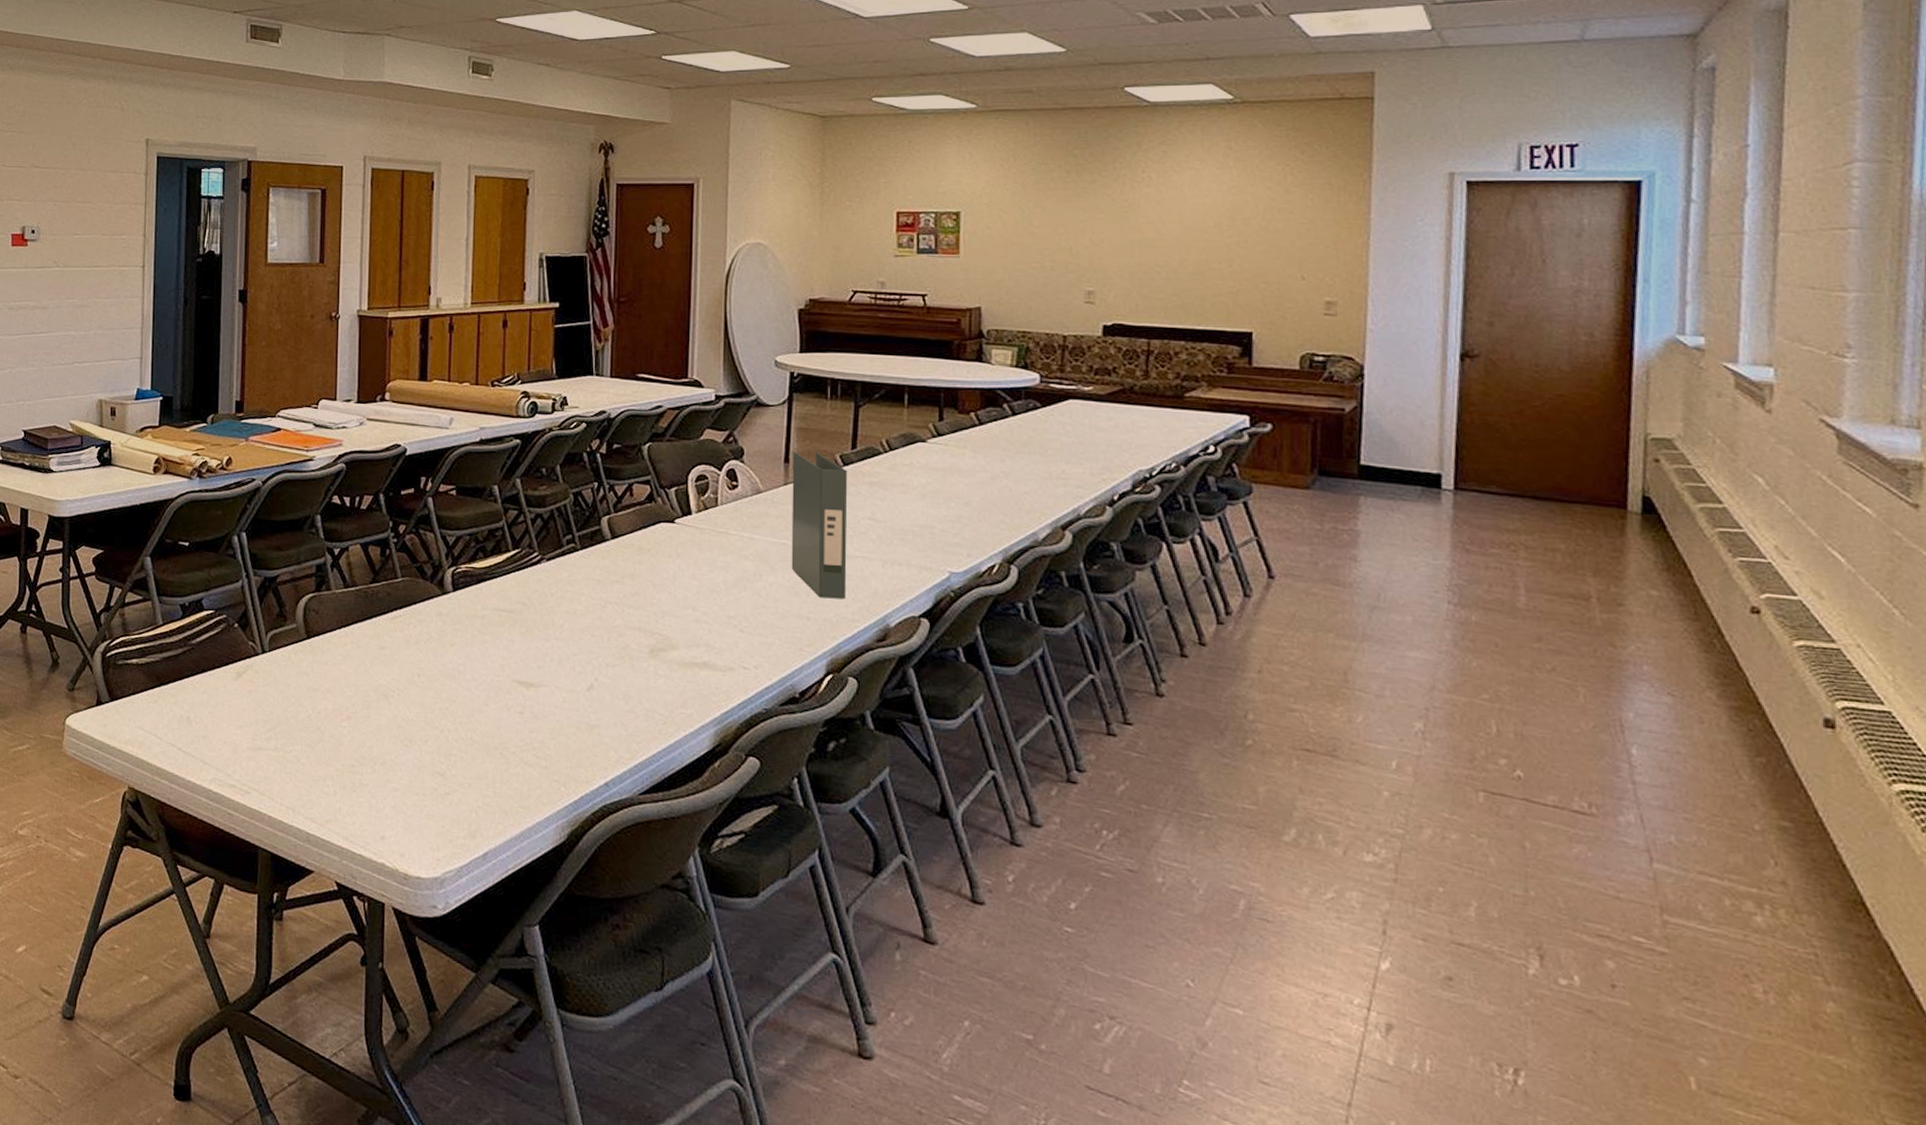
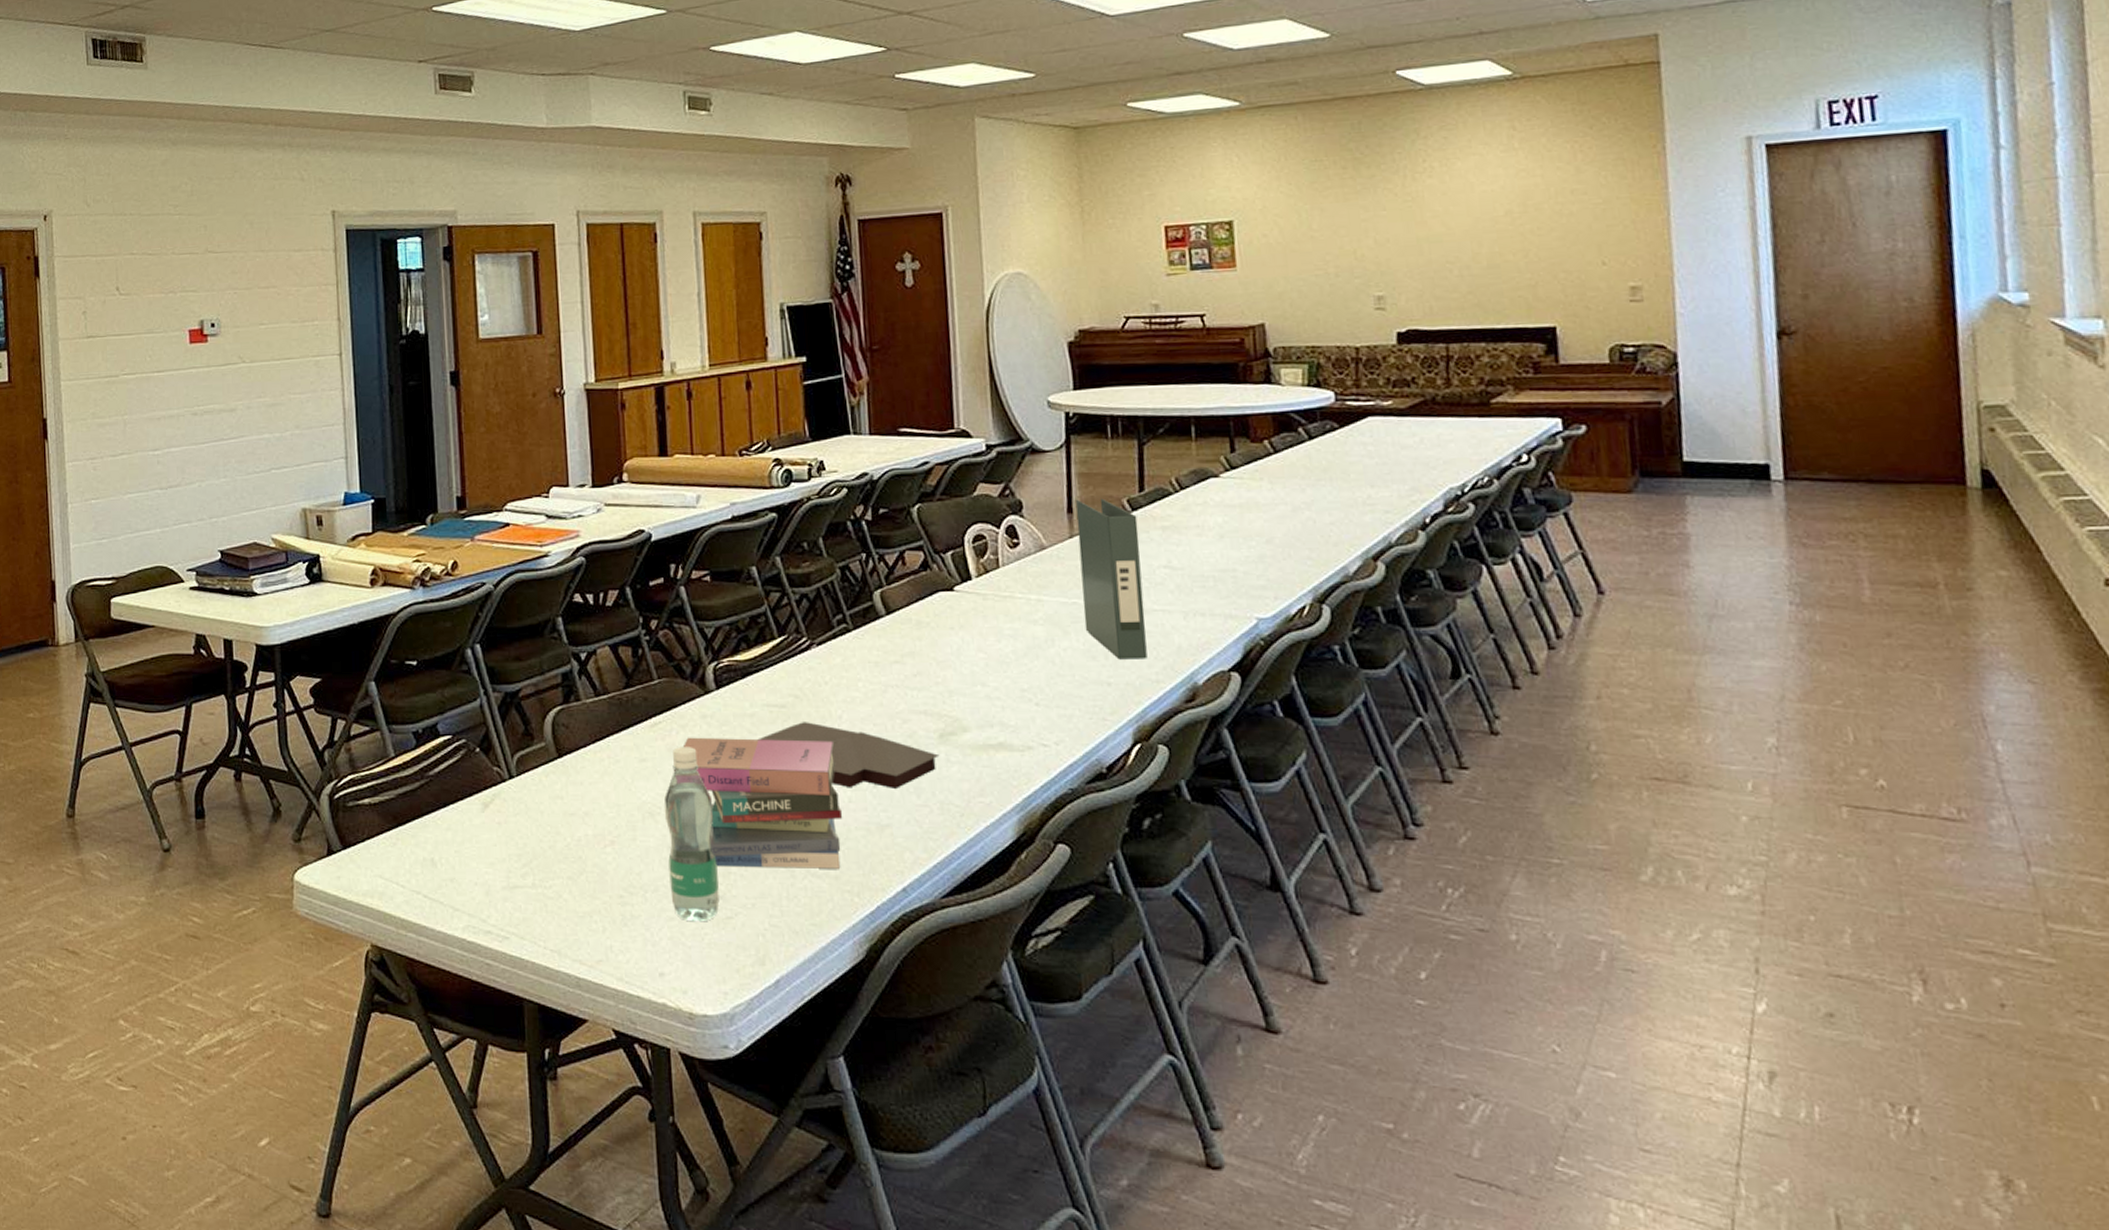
books: none [397,631,557,760] -> present [664,737,843,869]
bottle: none [397,639,441,795] -> present [664,747,720,922]
papers: none [486,627,649,694] -> present [757,722,940,788]

